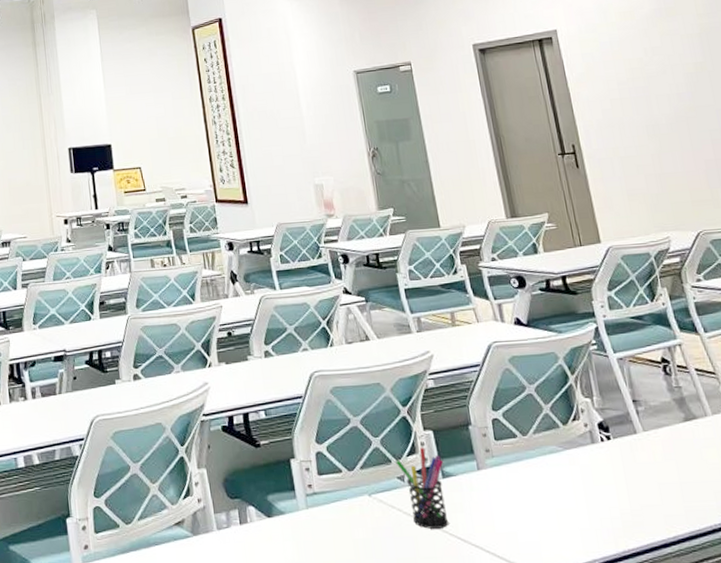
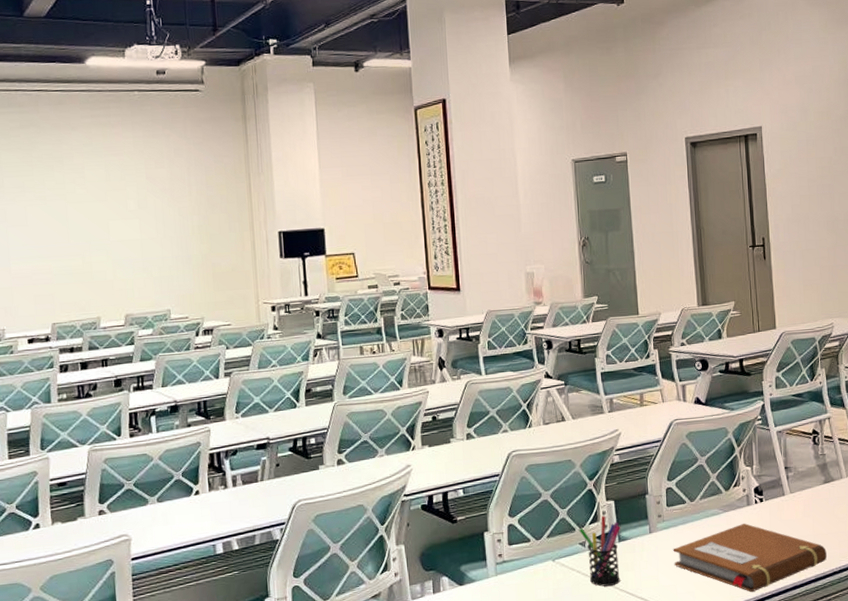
notebook: none [508,464,701,547] -> present [673,523,827,592]

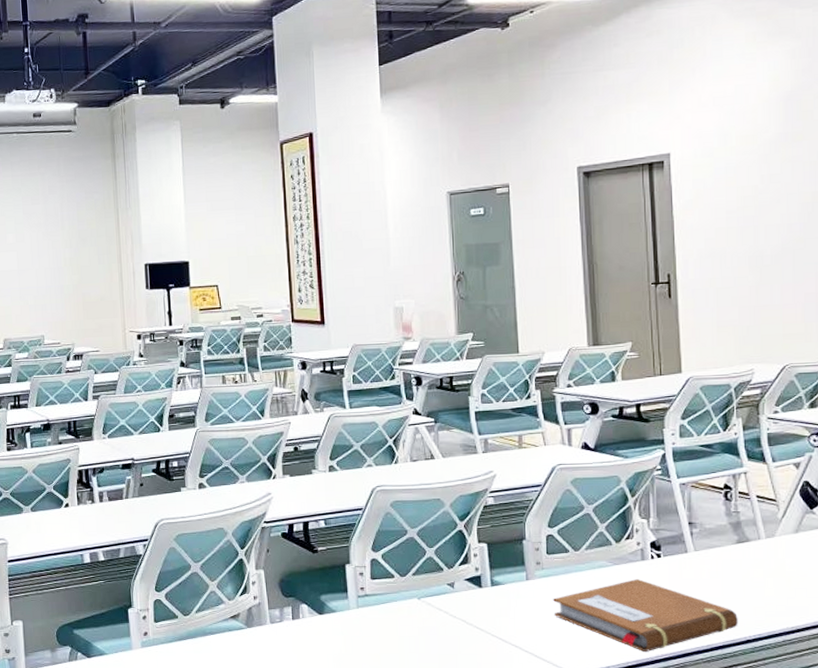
pen holder: present [579,515,621,587] -> none [447,558,494,630]

